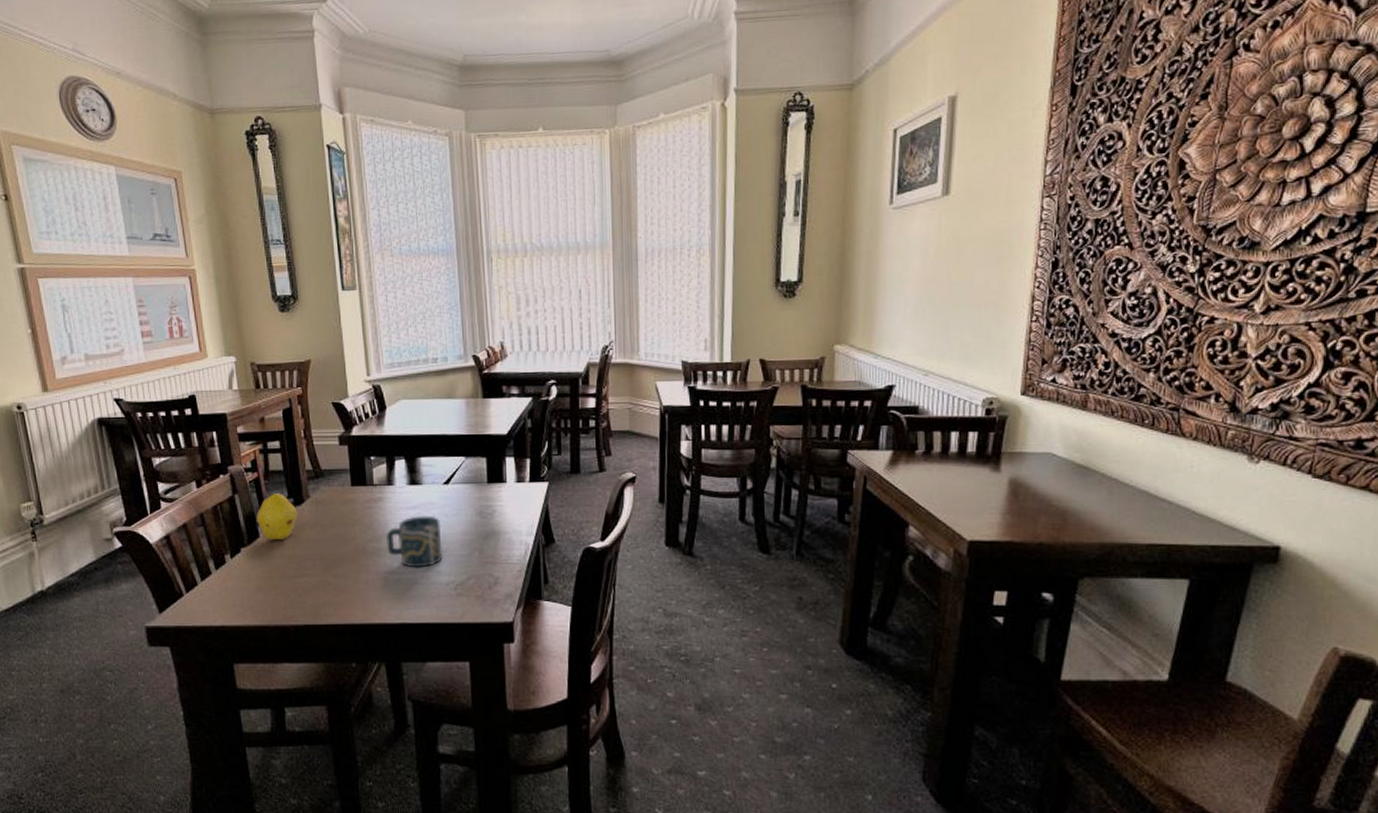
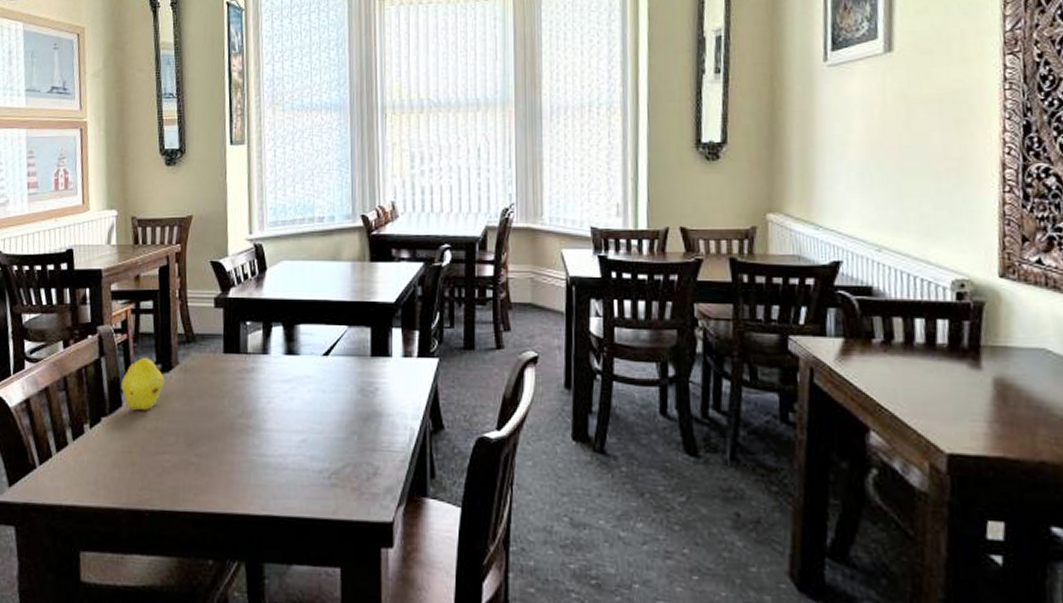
cup: present [385,515,443,568] -> none [256,390,318,451]

